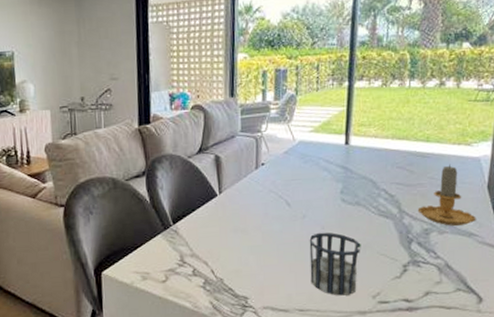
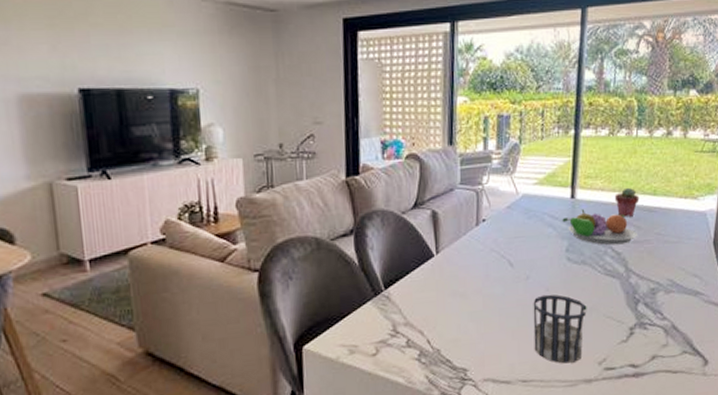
fruit bowl: none [337,155,410,188] -> present [562,209,637,245]
potted succulent: none [388,134,413,162] -> present [614,187,640,217]
candle: present [417,164,476,226] -> none [644,219,702,285]

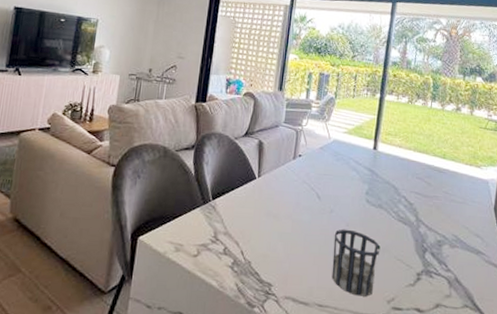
fruit bowl: present [562,209,637,245] -> none [365,160,428,197]
potted succulent: present [614,187,640,217] -> none [410,148,431,174]

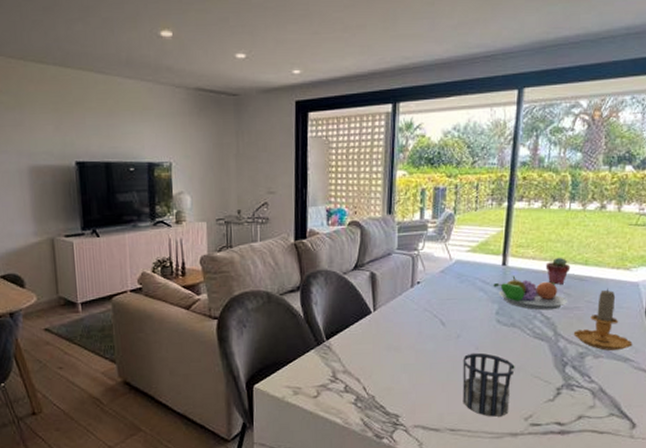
fruit bowl: none [365,160,428,197] -> present [493,276,567,311]
potted succulent: none [410,148,431,174] -> present [545,257,571,285]
candle: none [432,182,484,242] -> present [573,288,633,351]

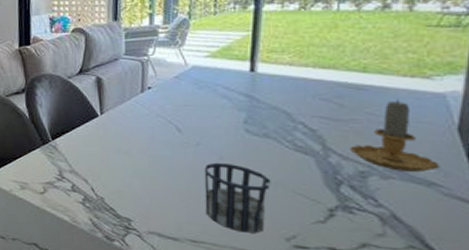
fruit bowl: present [493,276,567,311] -> none [239,83,339,121]
potted succulent: present [545,257,571,285] -> none [307,63,342,94]

